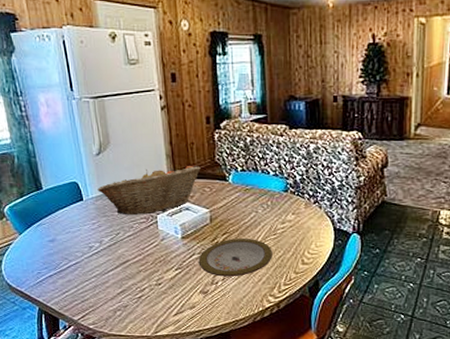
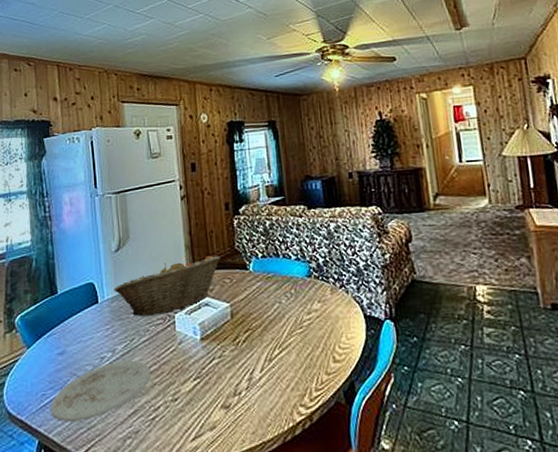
plate: none [46,250,136,296] -> present [49,360,150,423]
plate: present [198,238,273,277] -> none [219,335,300,385]

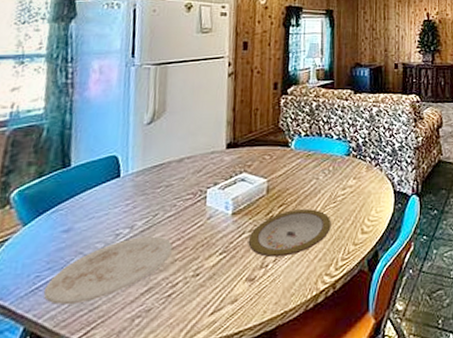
fruit basket: present [114,255,220,317] -> none [140,133,263,192]
plate: none [219,335,300,385] -> present [248,209,331,258]

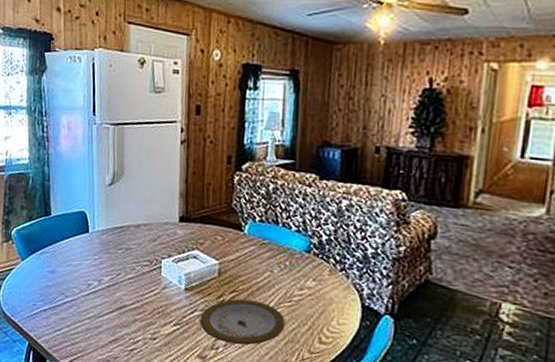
plate: present [43,236,172,305] -> none [39,290,133,337]

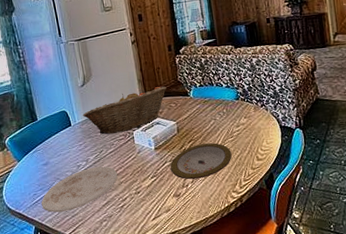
plate: none [39,290,133,337] -> present [41,166,118,213]
fruit basket: none [104,206,215,257] -> present [83,86,167,135]

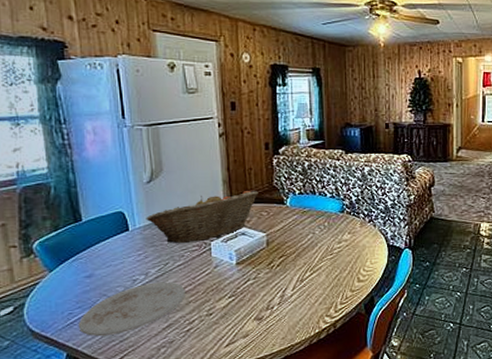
plate: present [170,143,232,180] -> none [253,260,329,301]

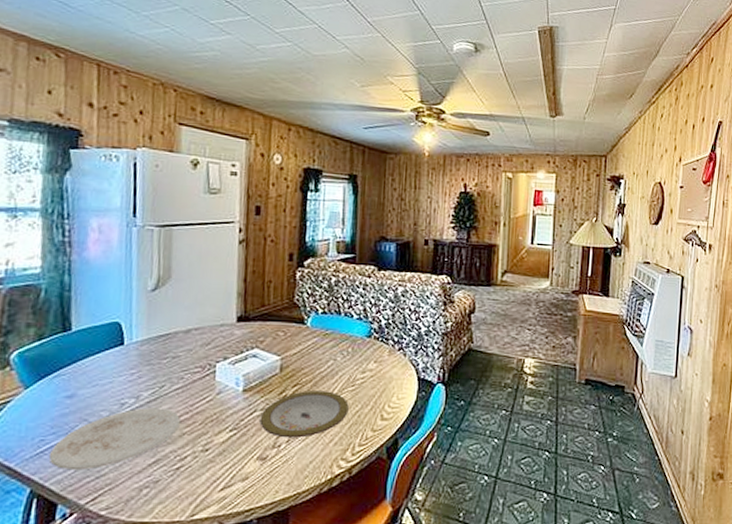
fruit basket: present [146,191,258,244] -> none [145,306,276,364]
plate: none [253,260,329,301] -> present [259,391,349,438]

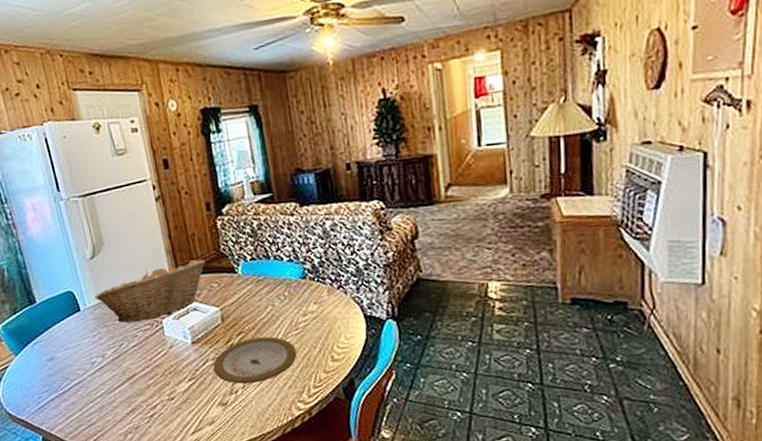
plate: present [48,408,180,471] -> none [48,364,144,421]
fruit basket: none [145,306,276,364] -> present [94,259,206,323]

